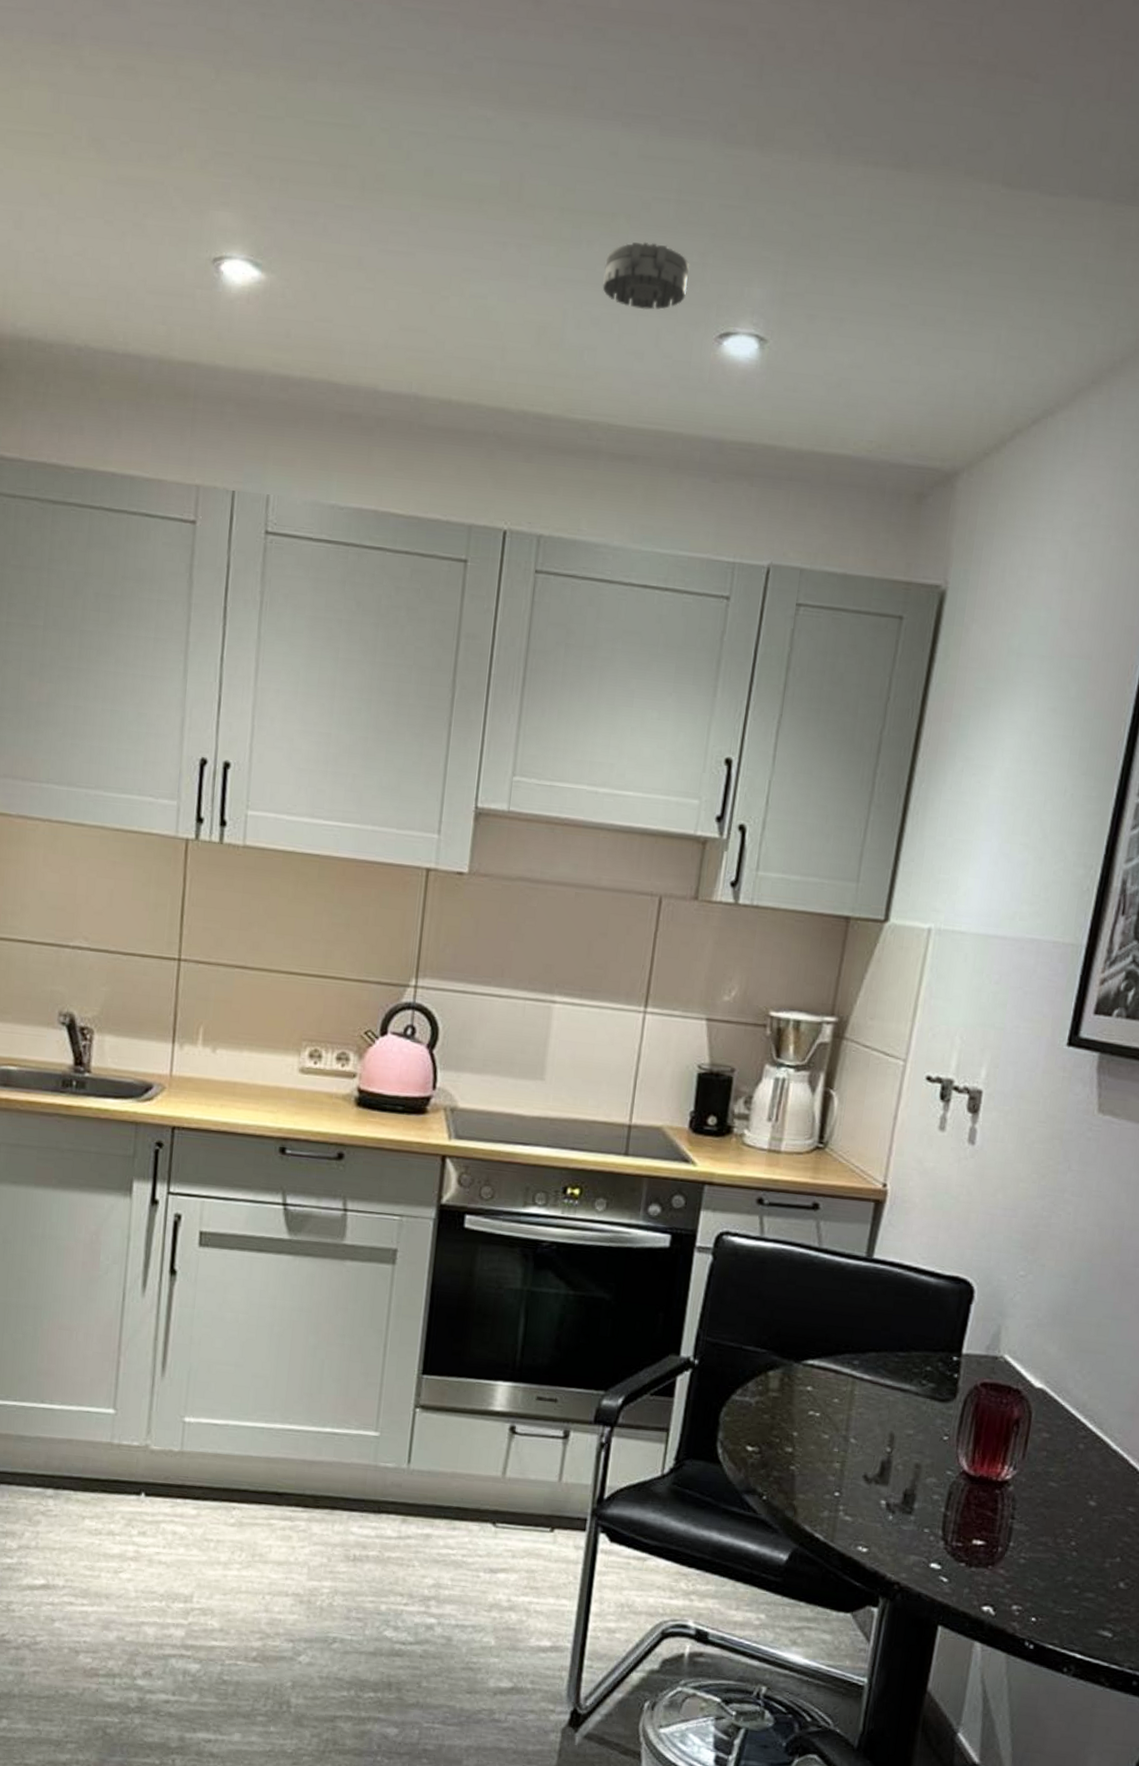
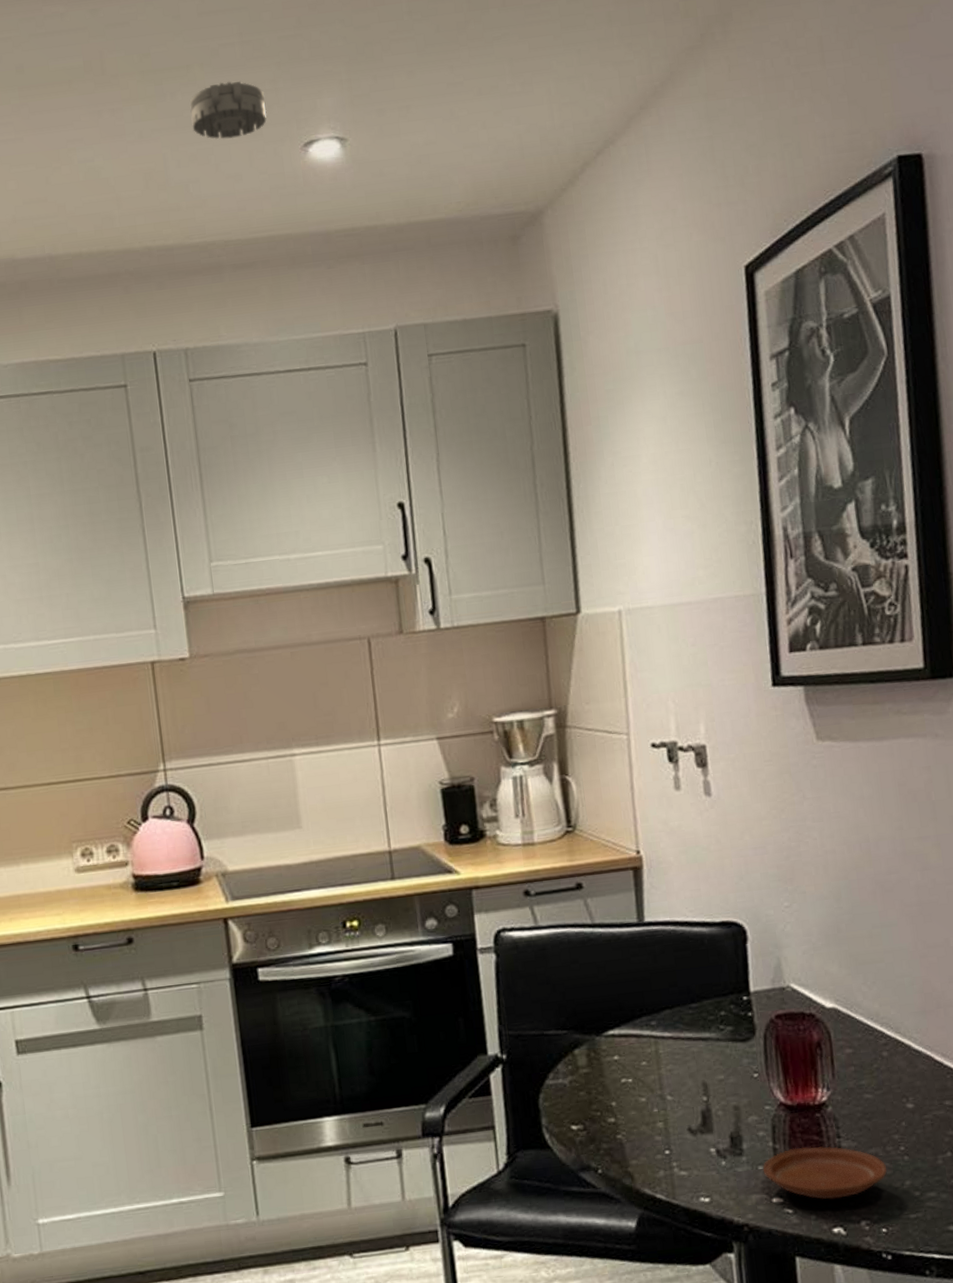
plate: none [927,1518,1053,1579] -> present [762,1147,887,1200]

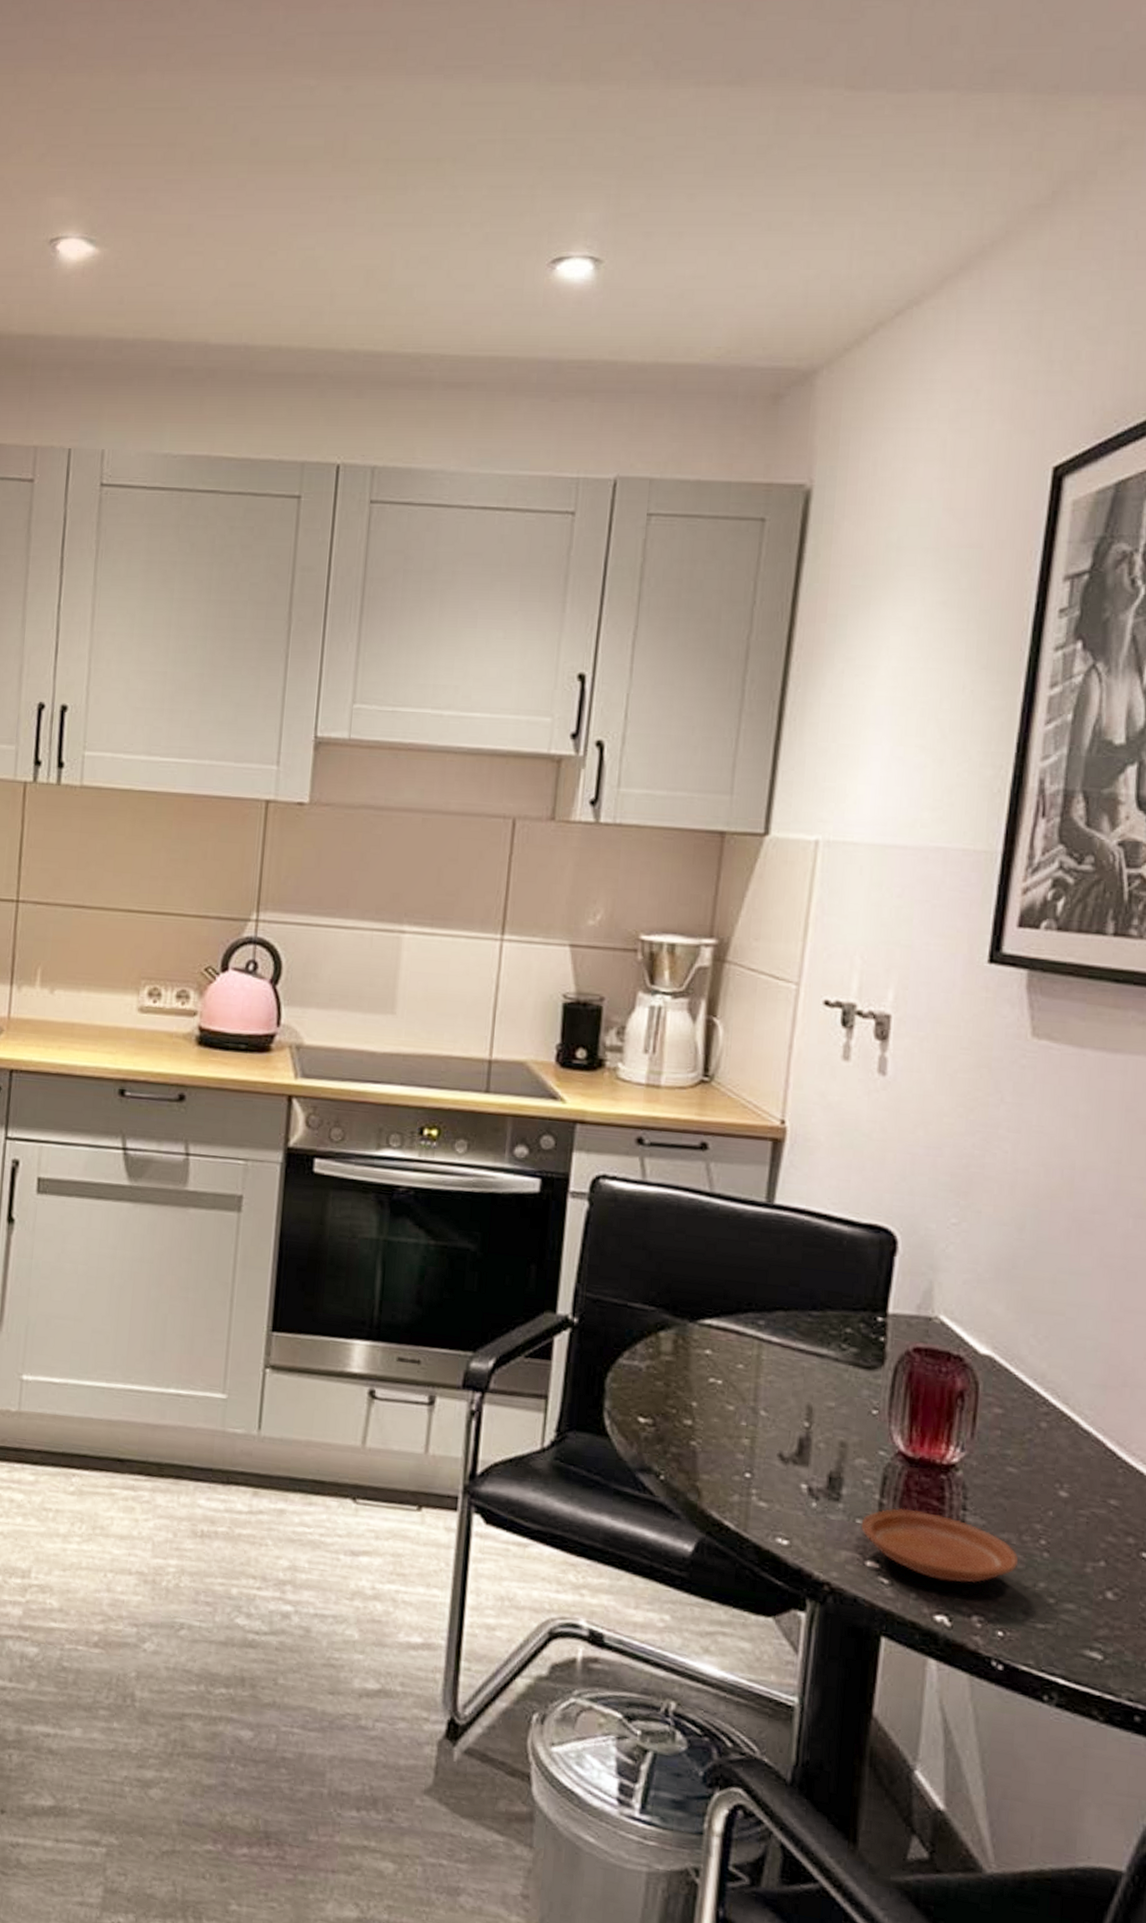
smoke detector: present [189,81,267,139] -> none [430,181,519,245]

